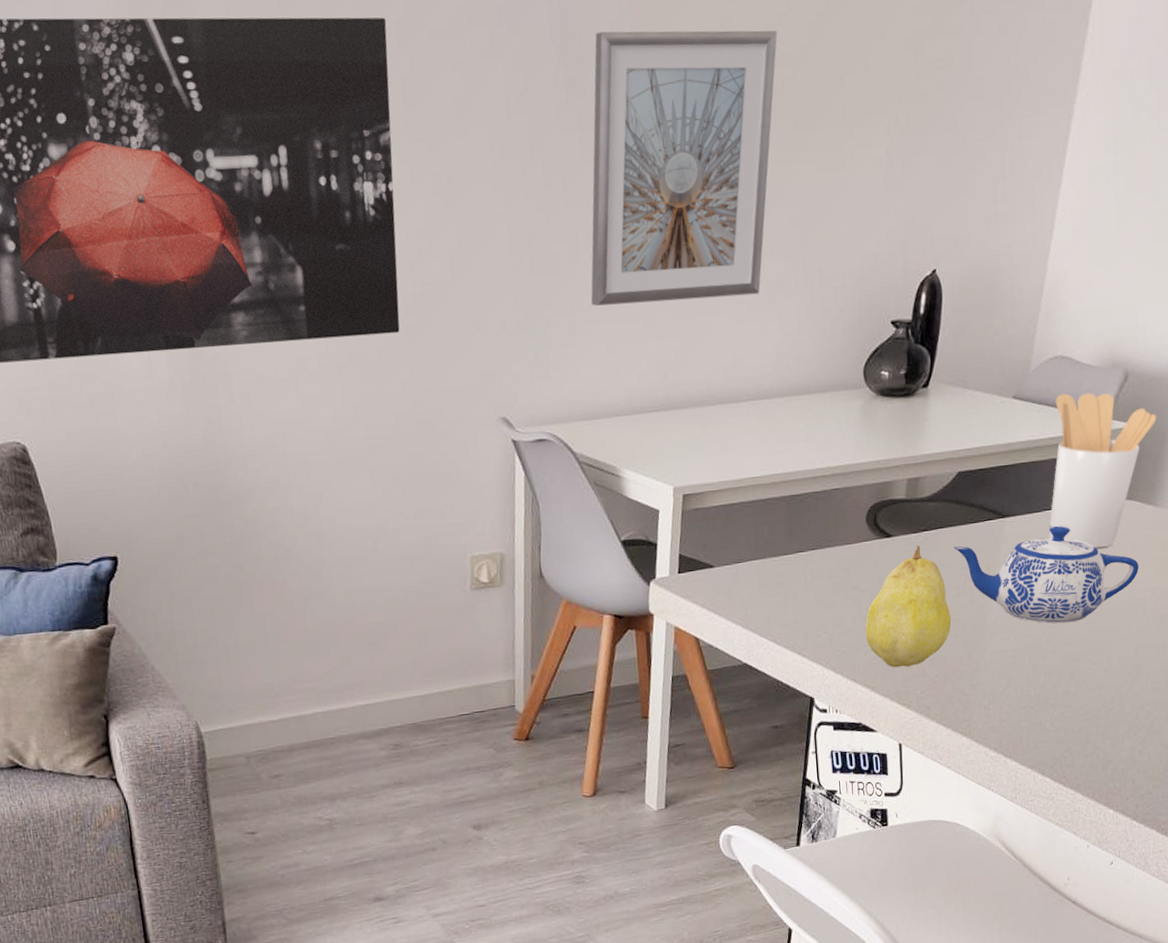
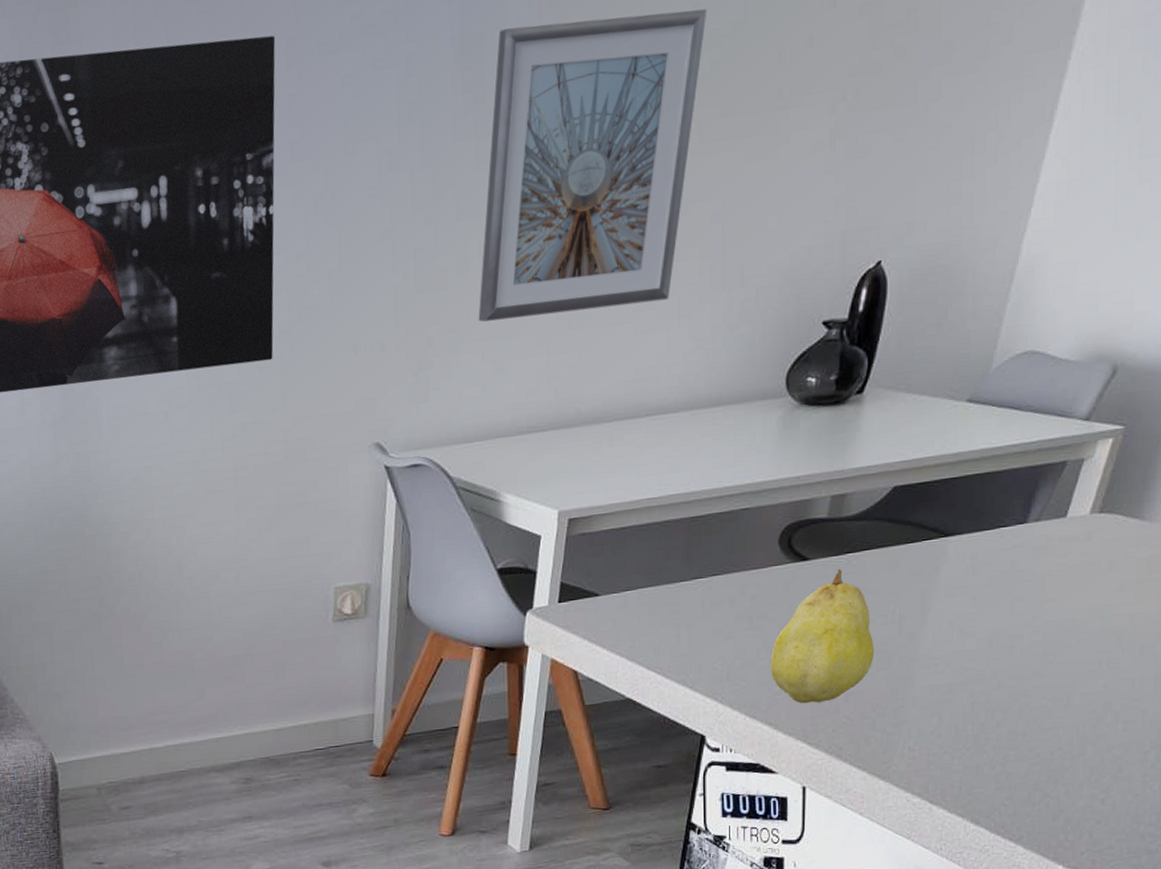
teapot: present [954,525,1139,624] -> none [883,544,1115,655]
utensil holder: present [1048,392,1157,548] -> none [1001,392,1152,569]

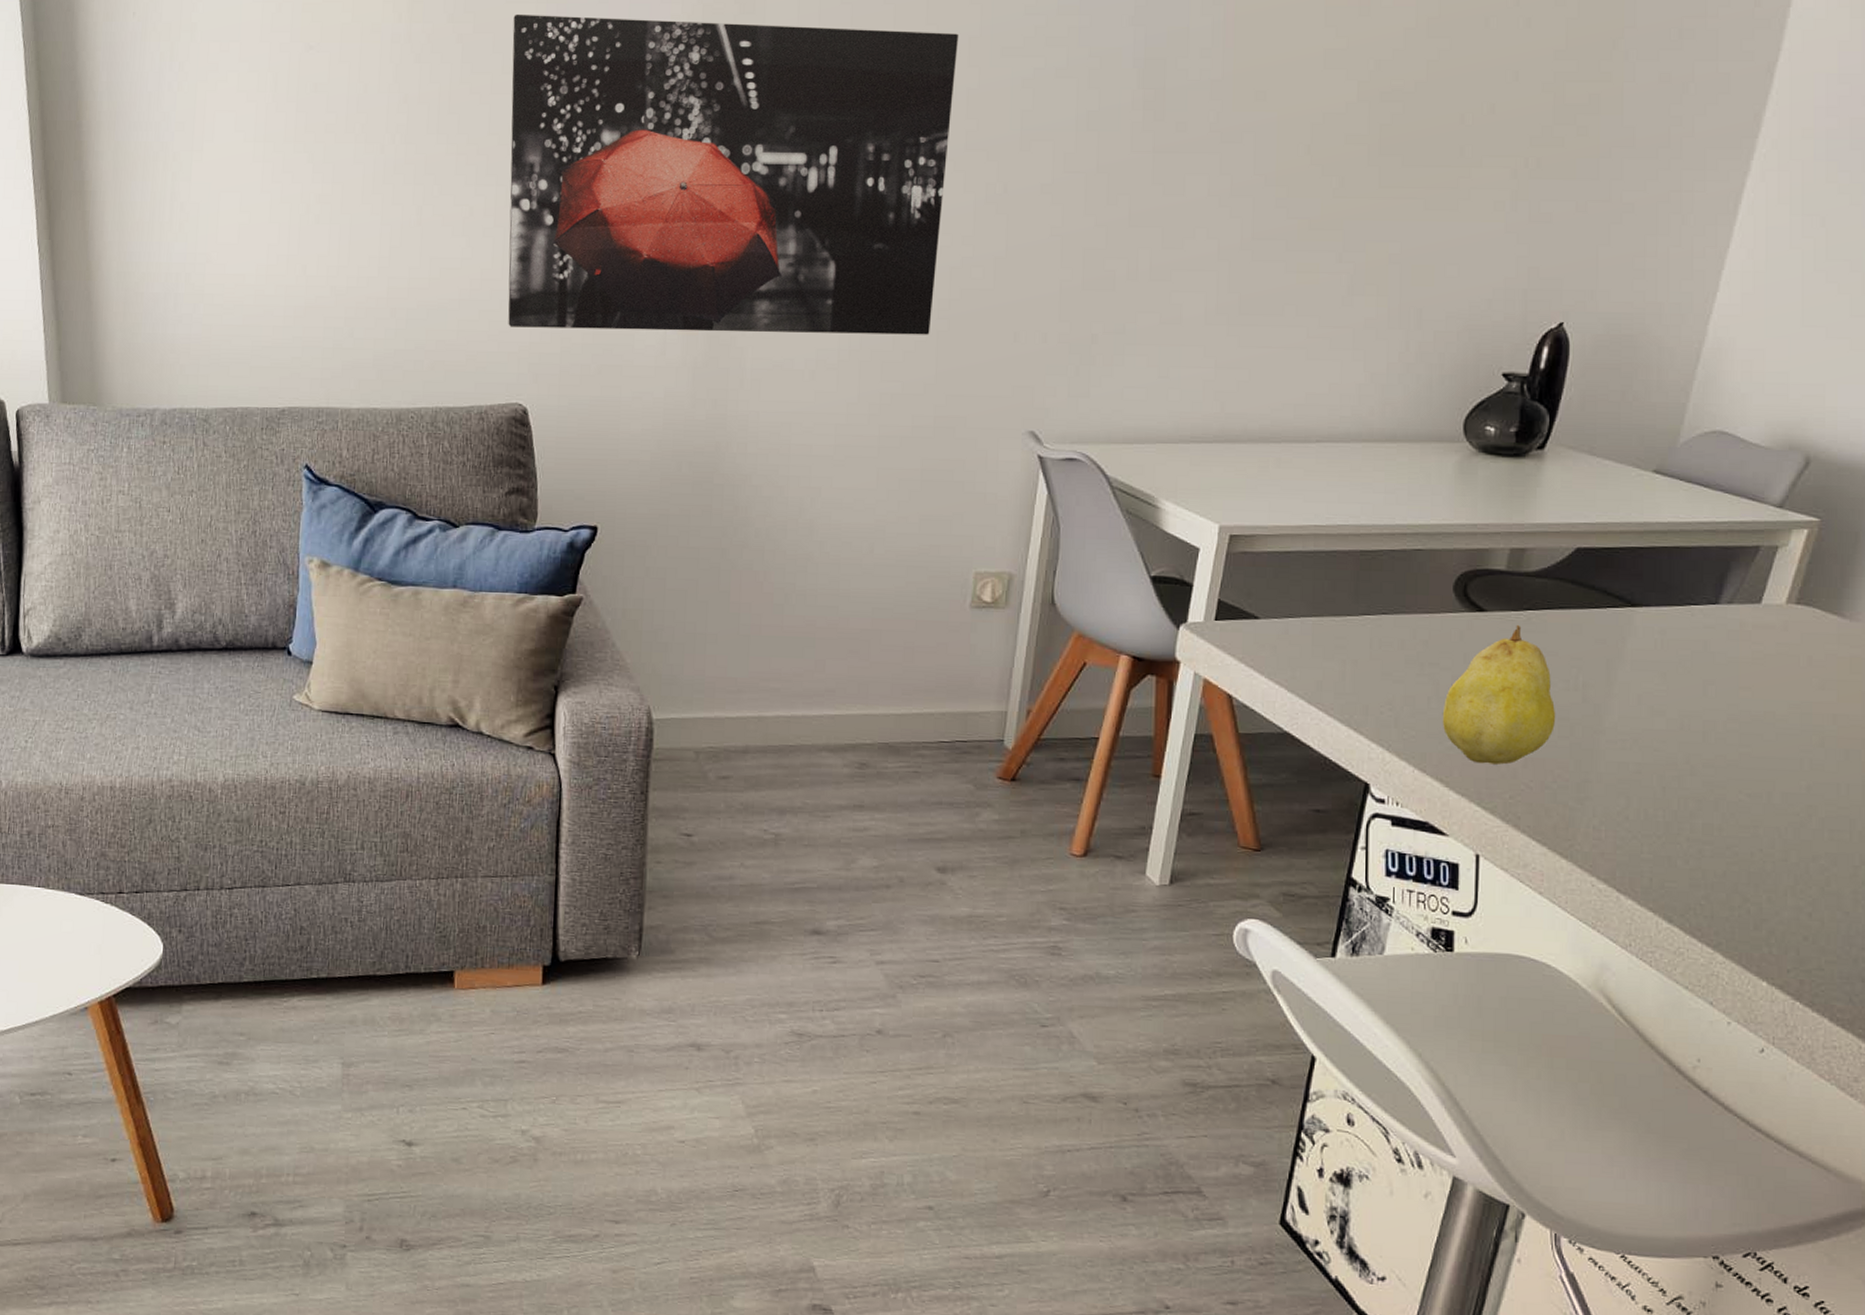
picture frame: present [478,9,708,322] -> none [1145,58,1391,331]

